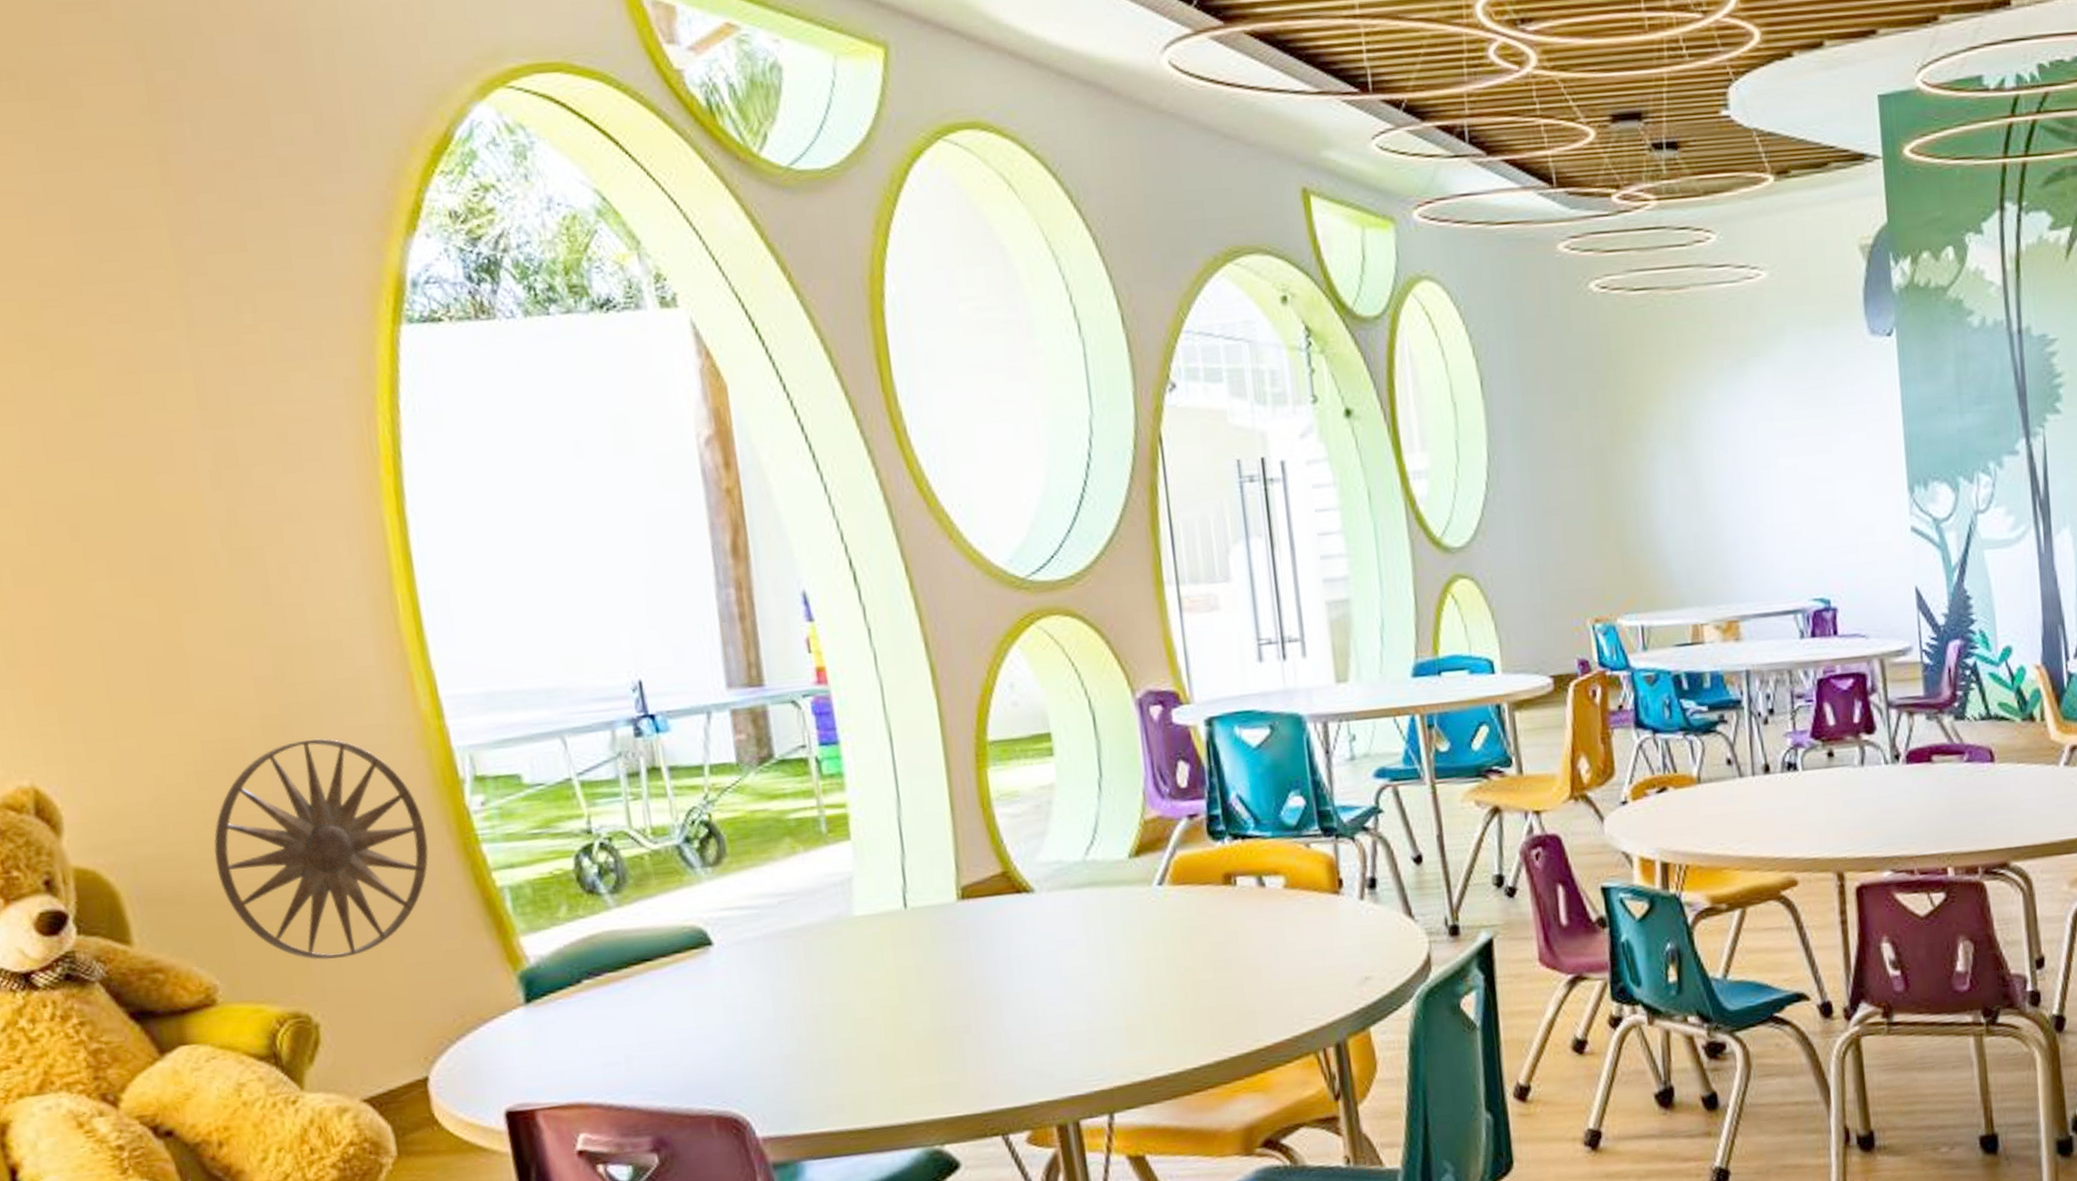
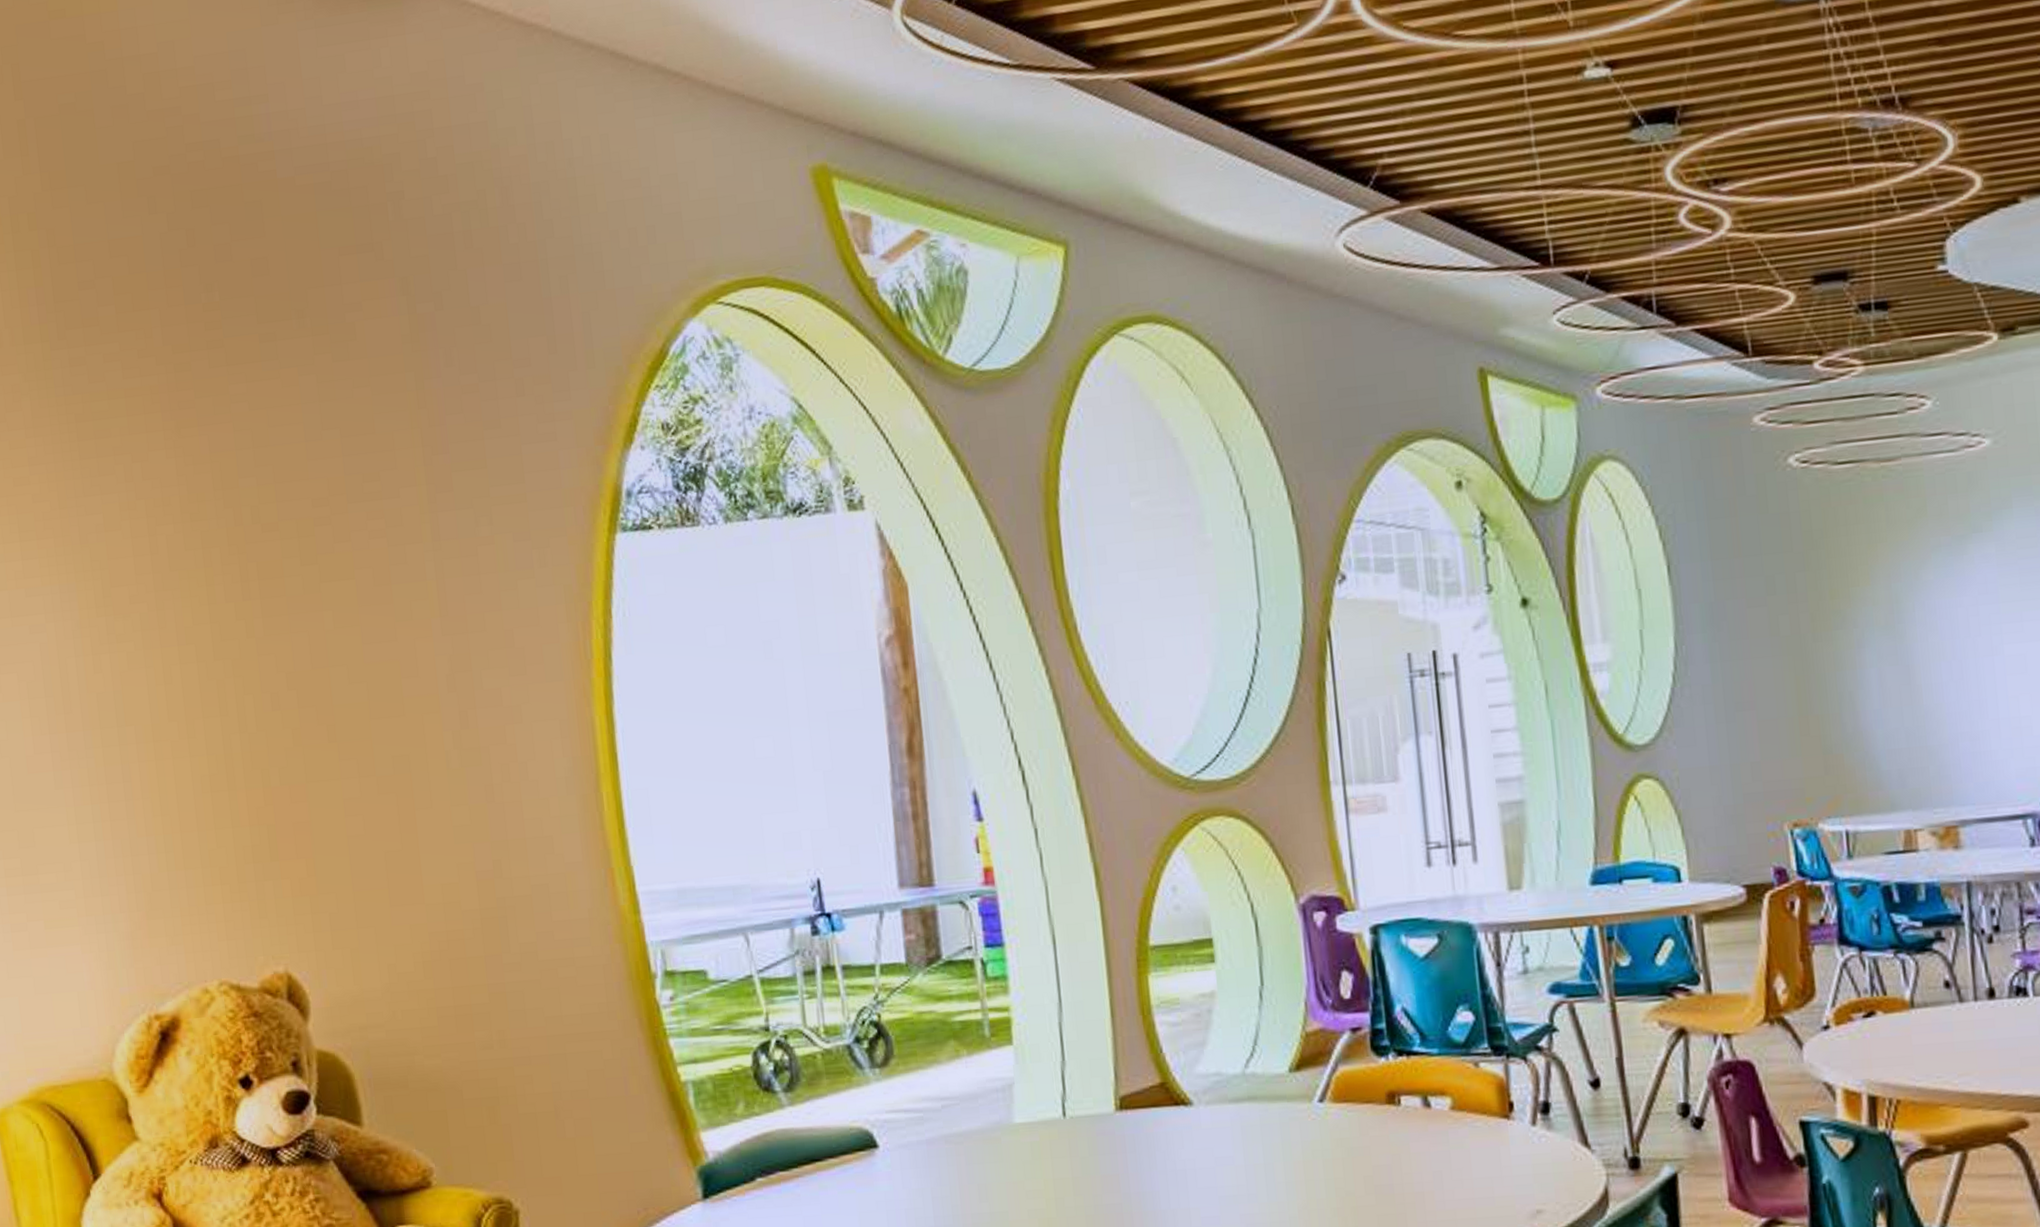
wall art: present [213,738,429,960] -> none [435,931,621,1148]

